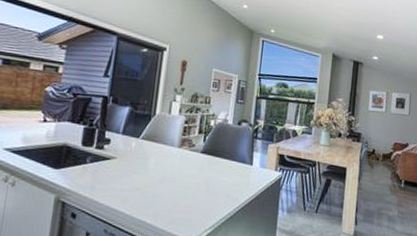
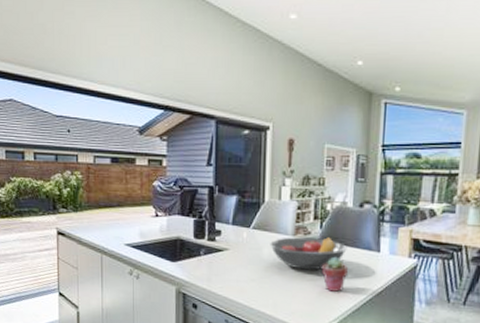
fruit bowl: none [156,148,226,181] -> present [270,236,347,271]
potted succulent: none [201,168,225,201] -> present [321,256,348,292]

